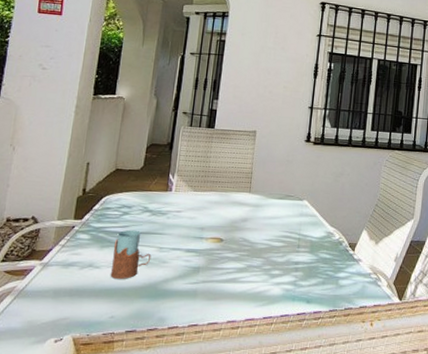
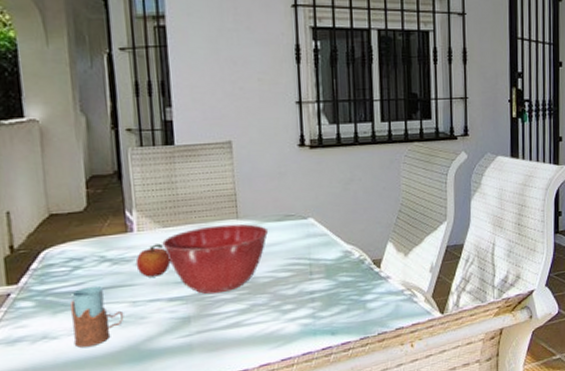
fruit: none [168,203,195,230] -> present [135,243,171,277]
mixing bowl: none [191,195,272,252] -> present [162,223,269,294]

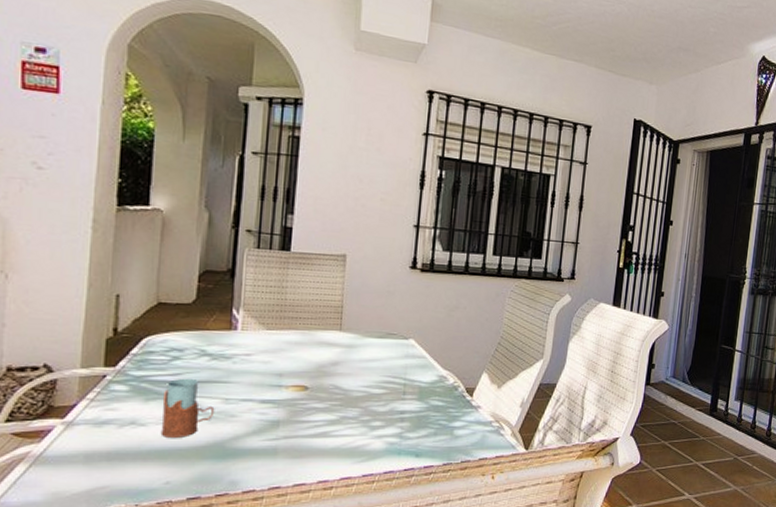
fruit: present [135,243,171,277] -> none [234,345,269,377]
mixing bowl: present [162,223,269,294] -> none [263,334,369,402]

